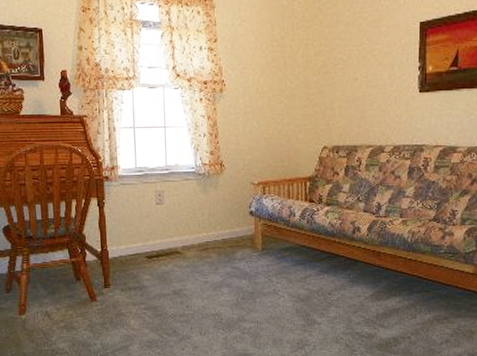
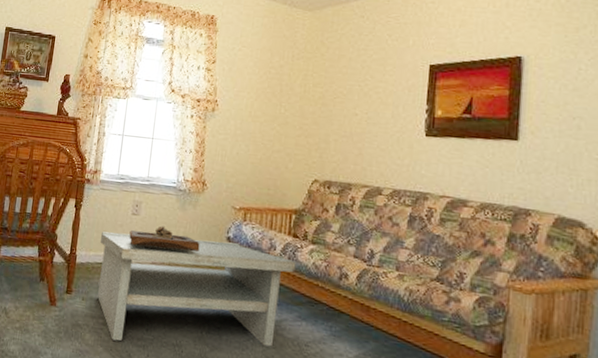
coffee table: none [129,216,314,321] -> present [98,231,296,347]
wooden tray: none [156,211,226,233] -> present [129,225,200,252]

